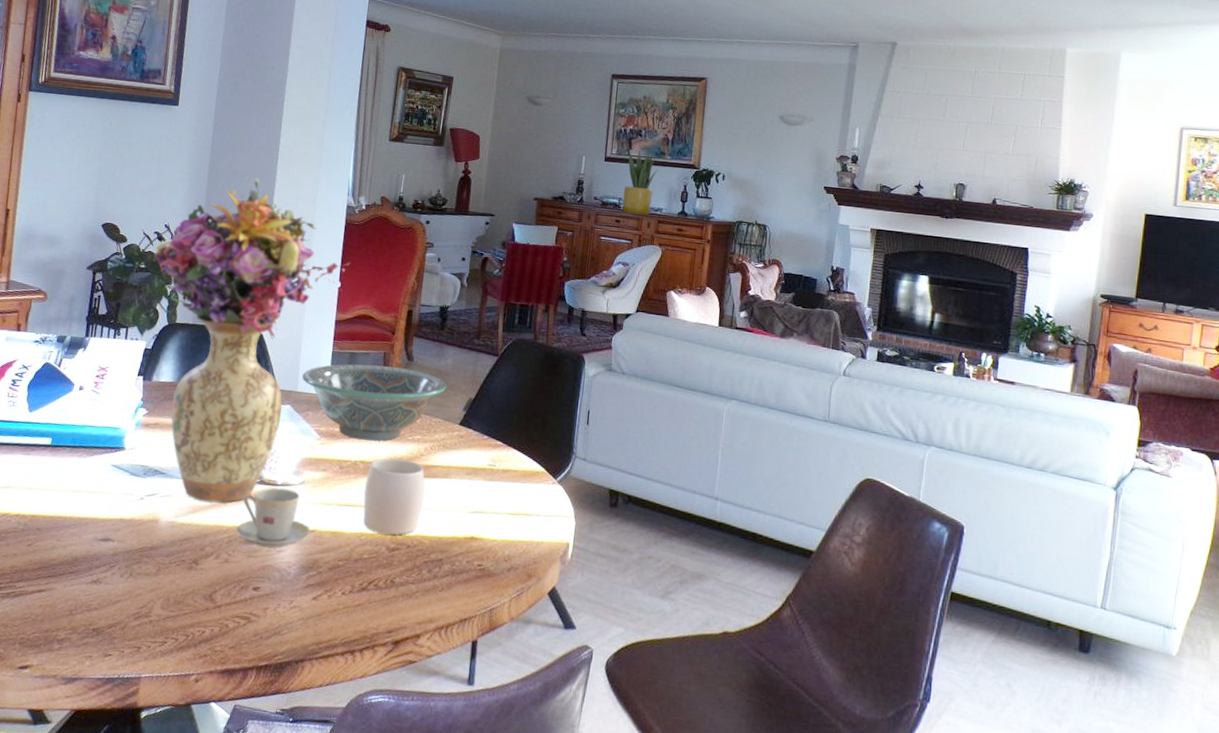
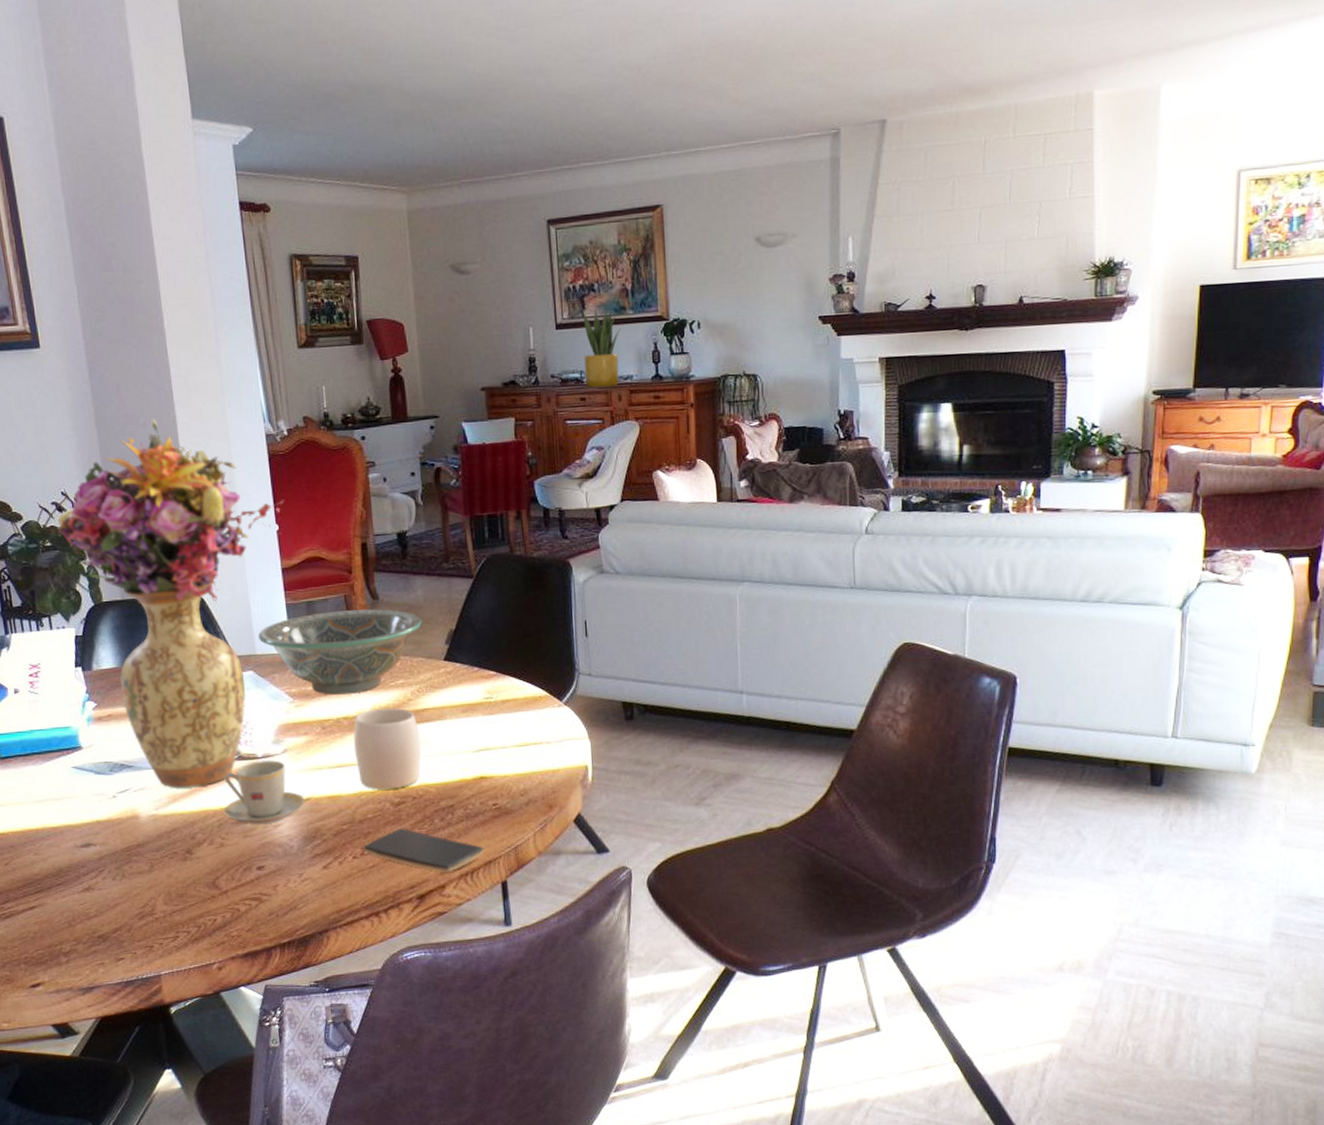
smartphone: none [353,573,463,624] -> present [363,828,485,873]

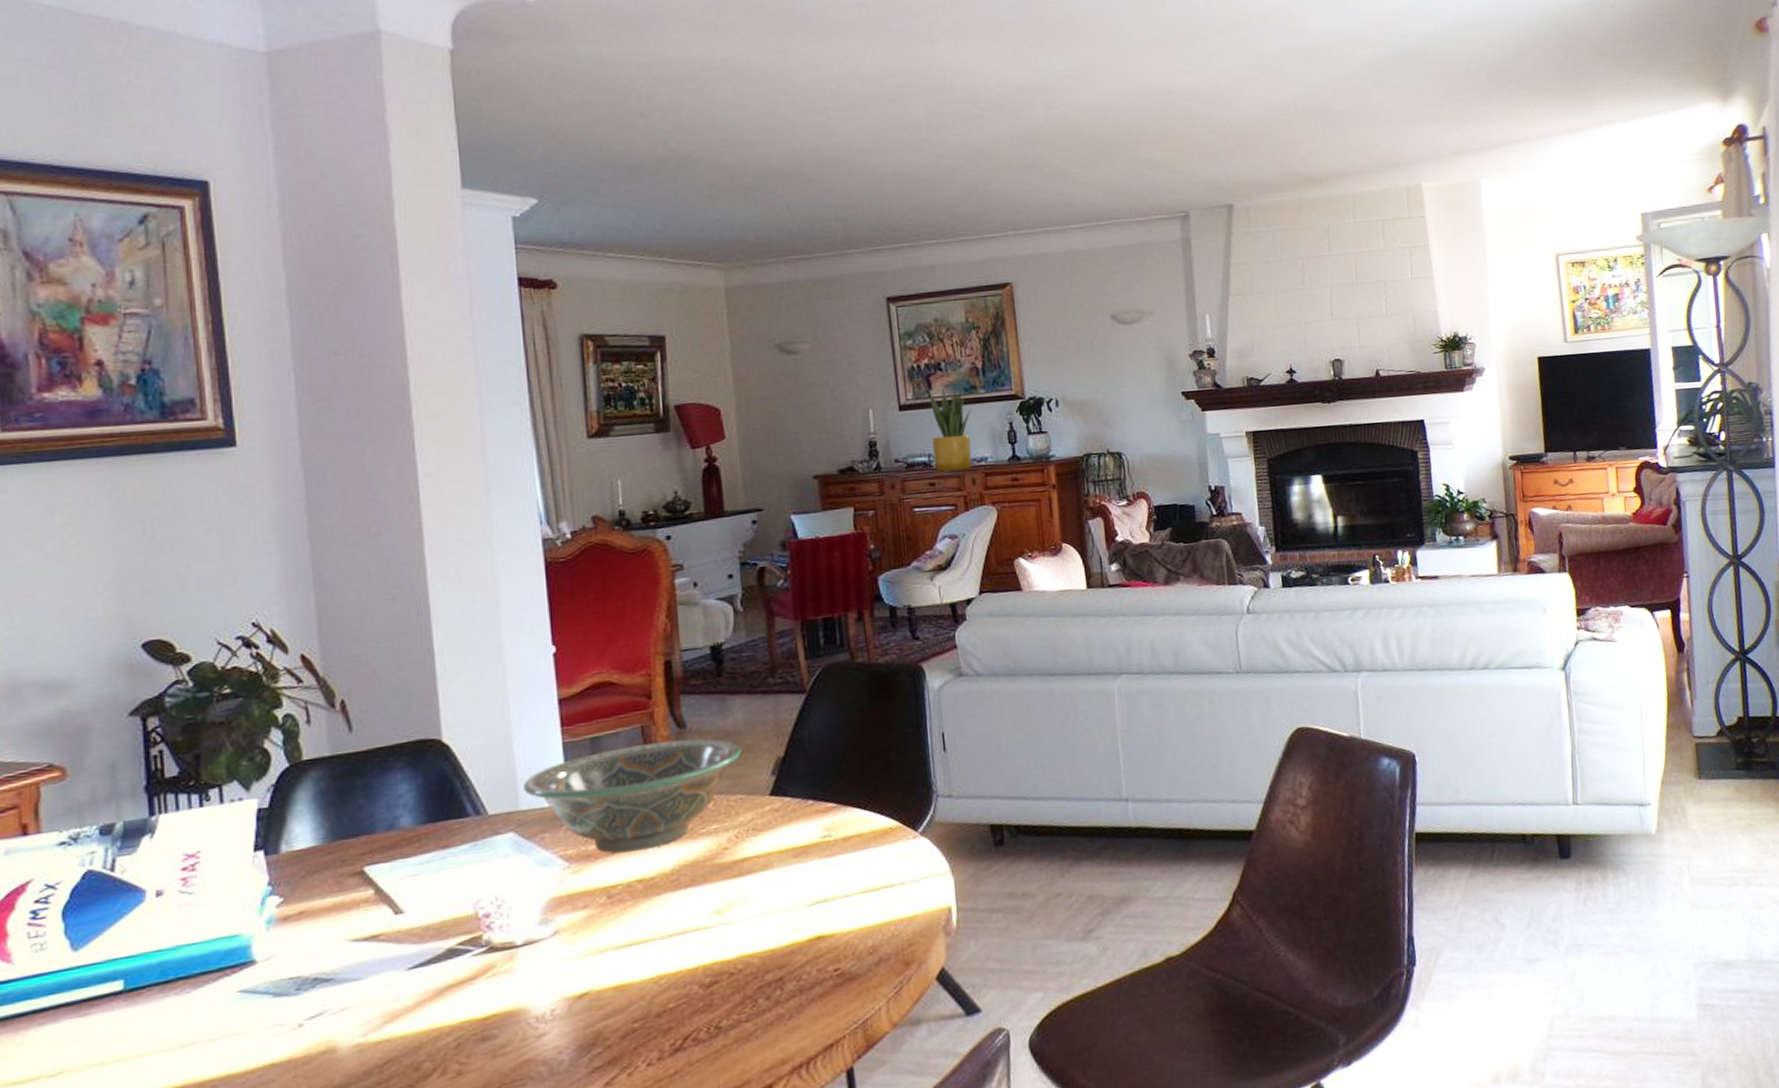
flower arrangement: present [58,418,284,788] -> none [243,526,564,1002]
teacup: present [224,760,305,824] -> none [464,947,581,1039]
mug: present [353,707,421,790] -> none [650,860,741,970]
smartphone: present [363,828,485,873] -> none [661,1015,824,1069]

